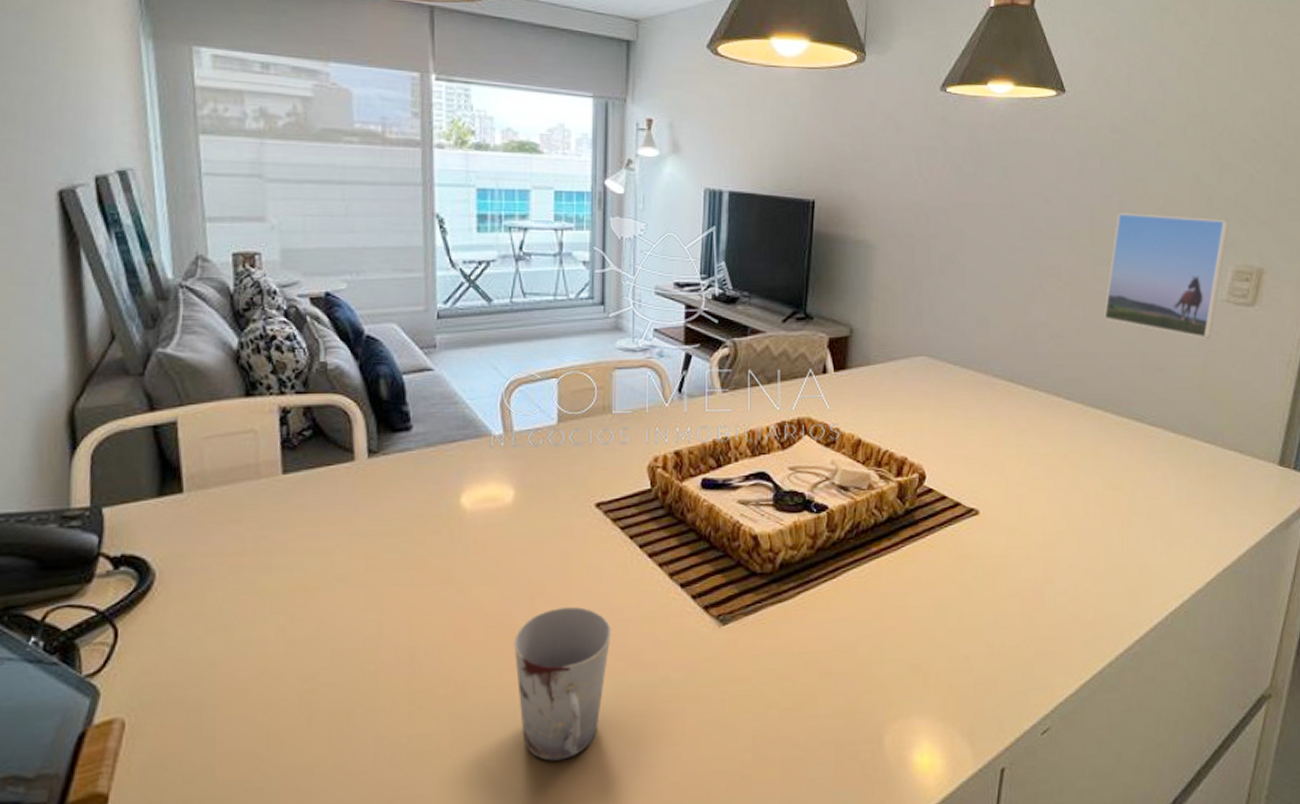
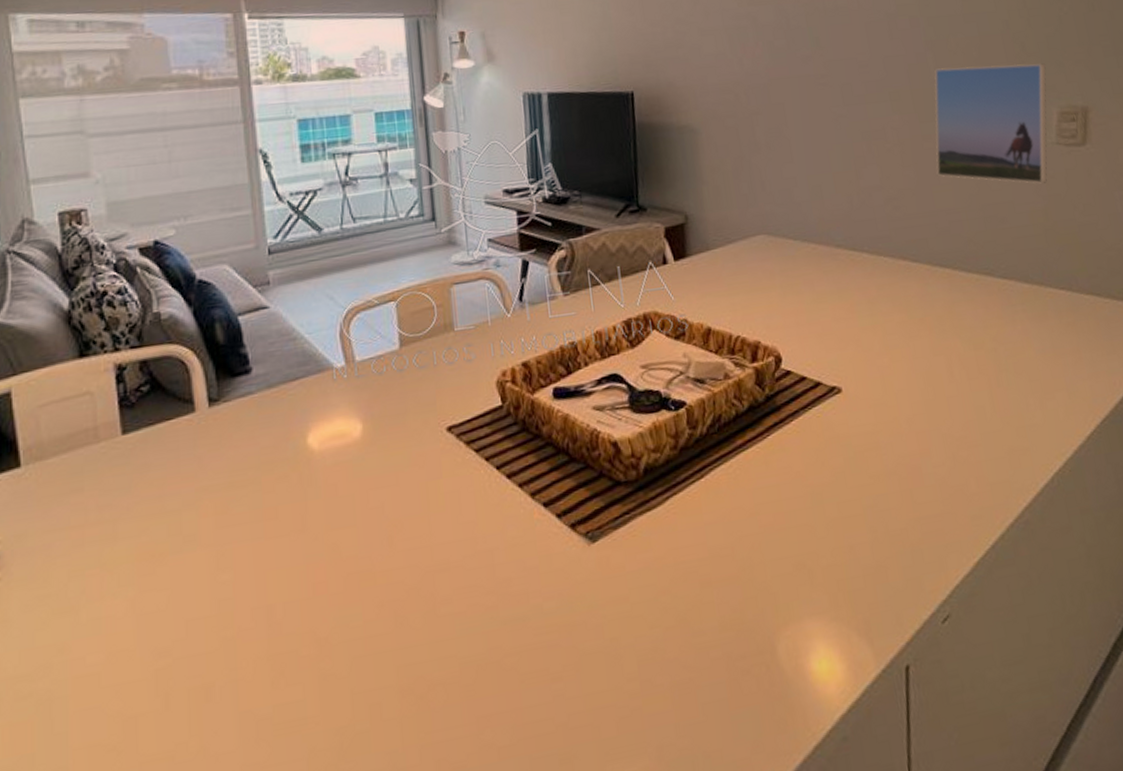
cup: present [513,606,612,761] -> none [375,540,478,716]

